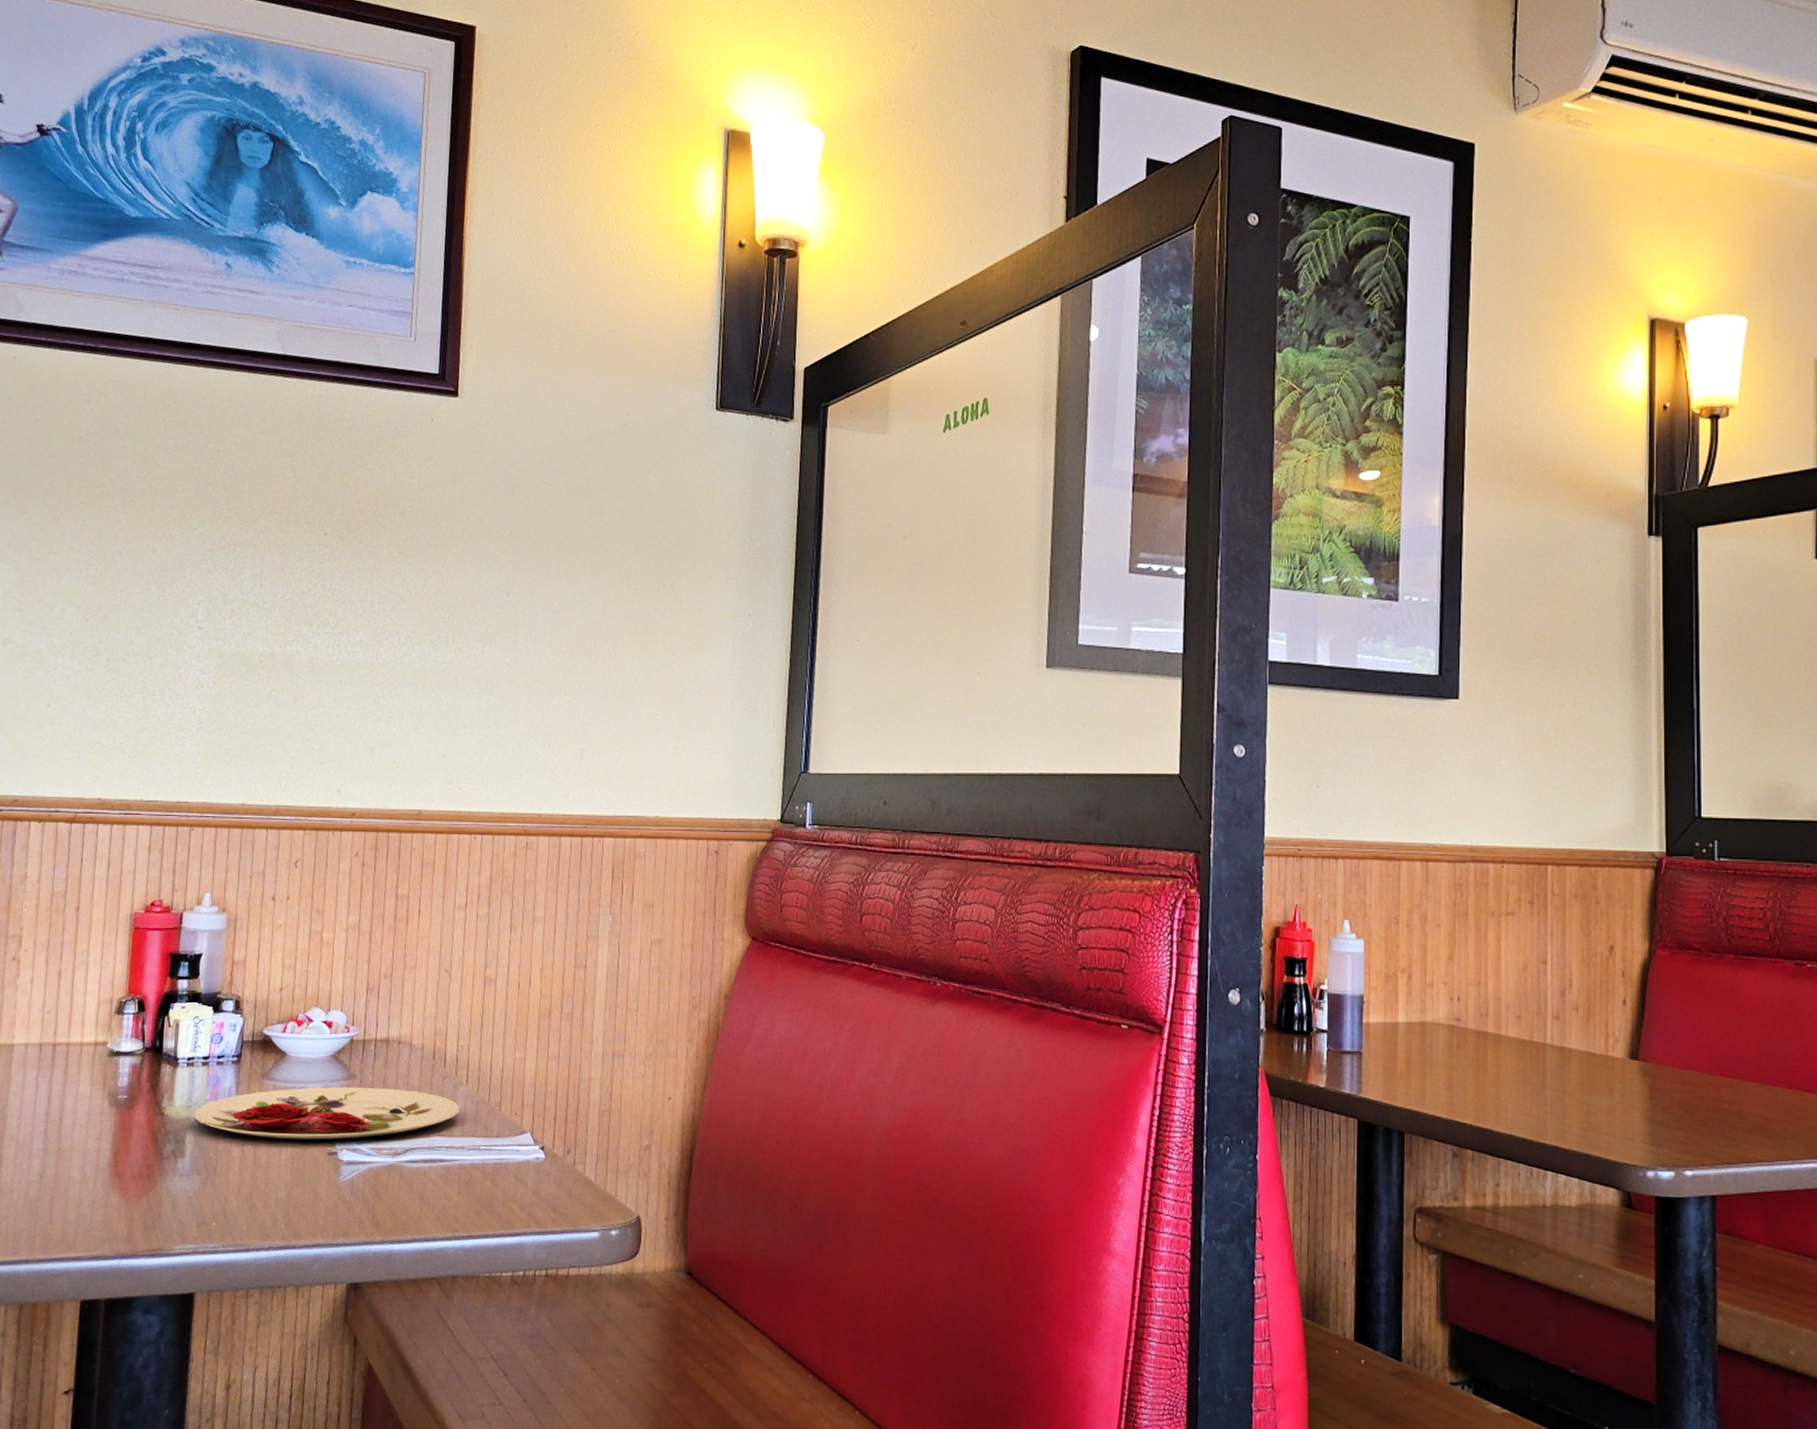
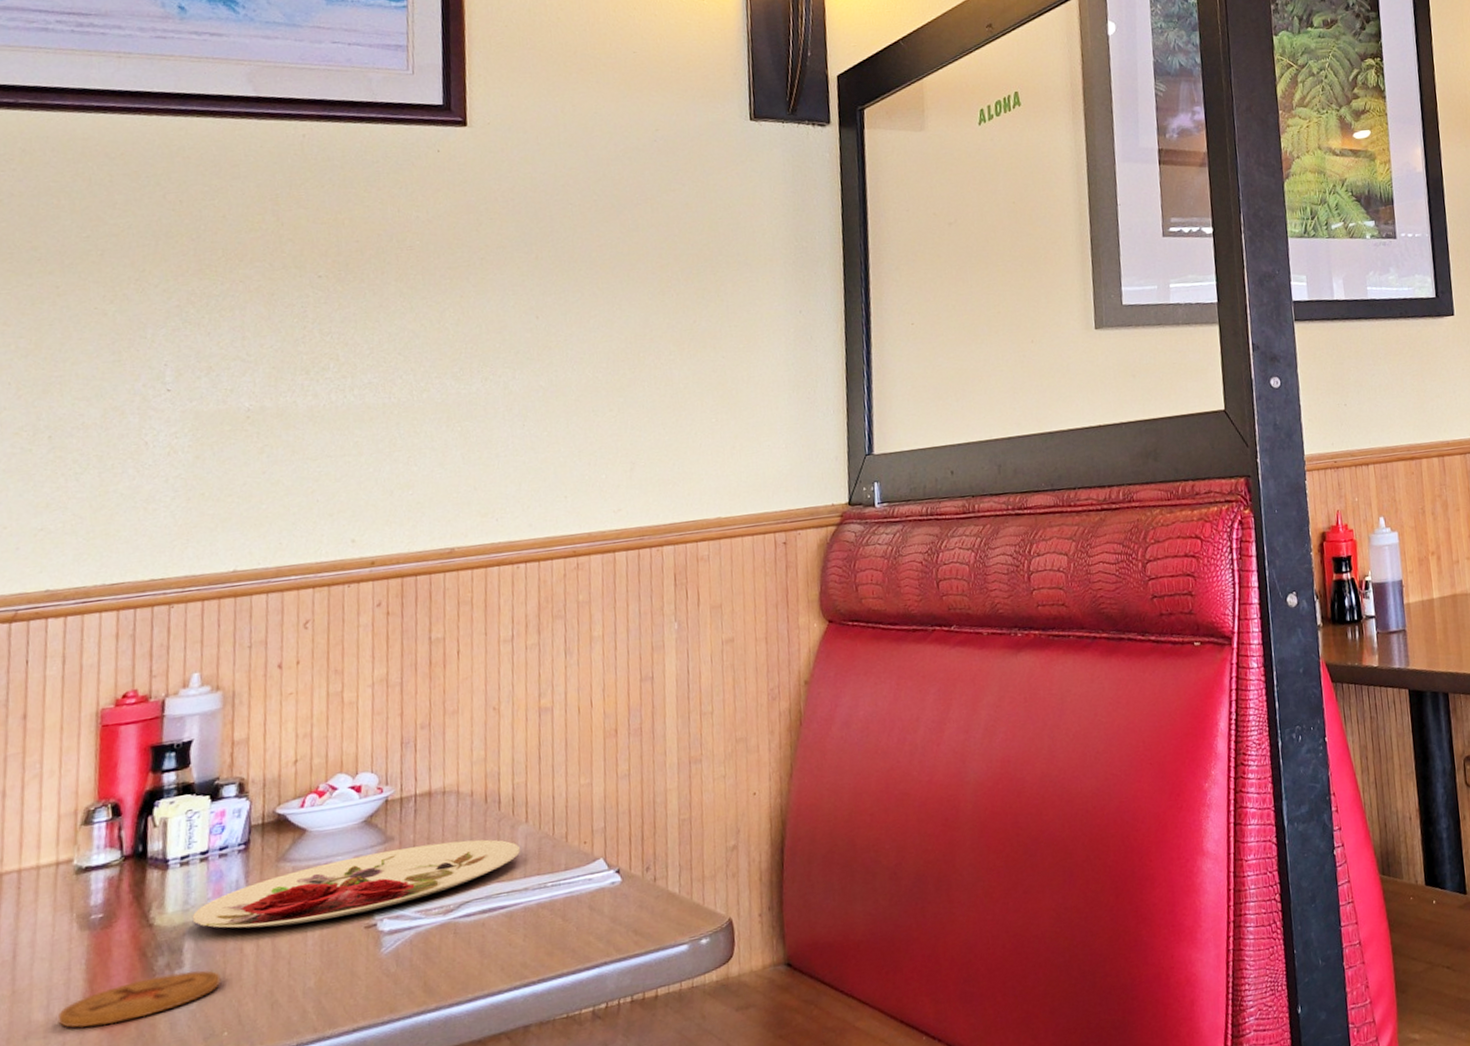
coaster: none [90,1160,213,1195] -> present [57,970,221,1029]

